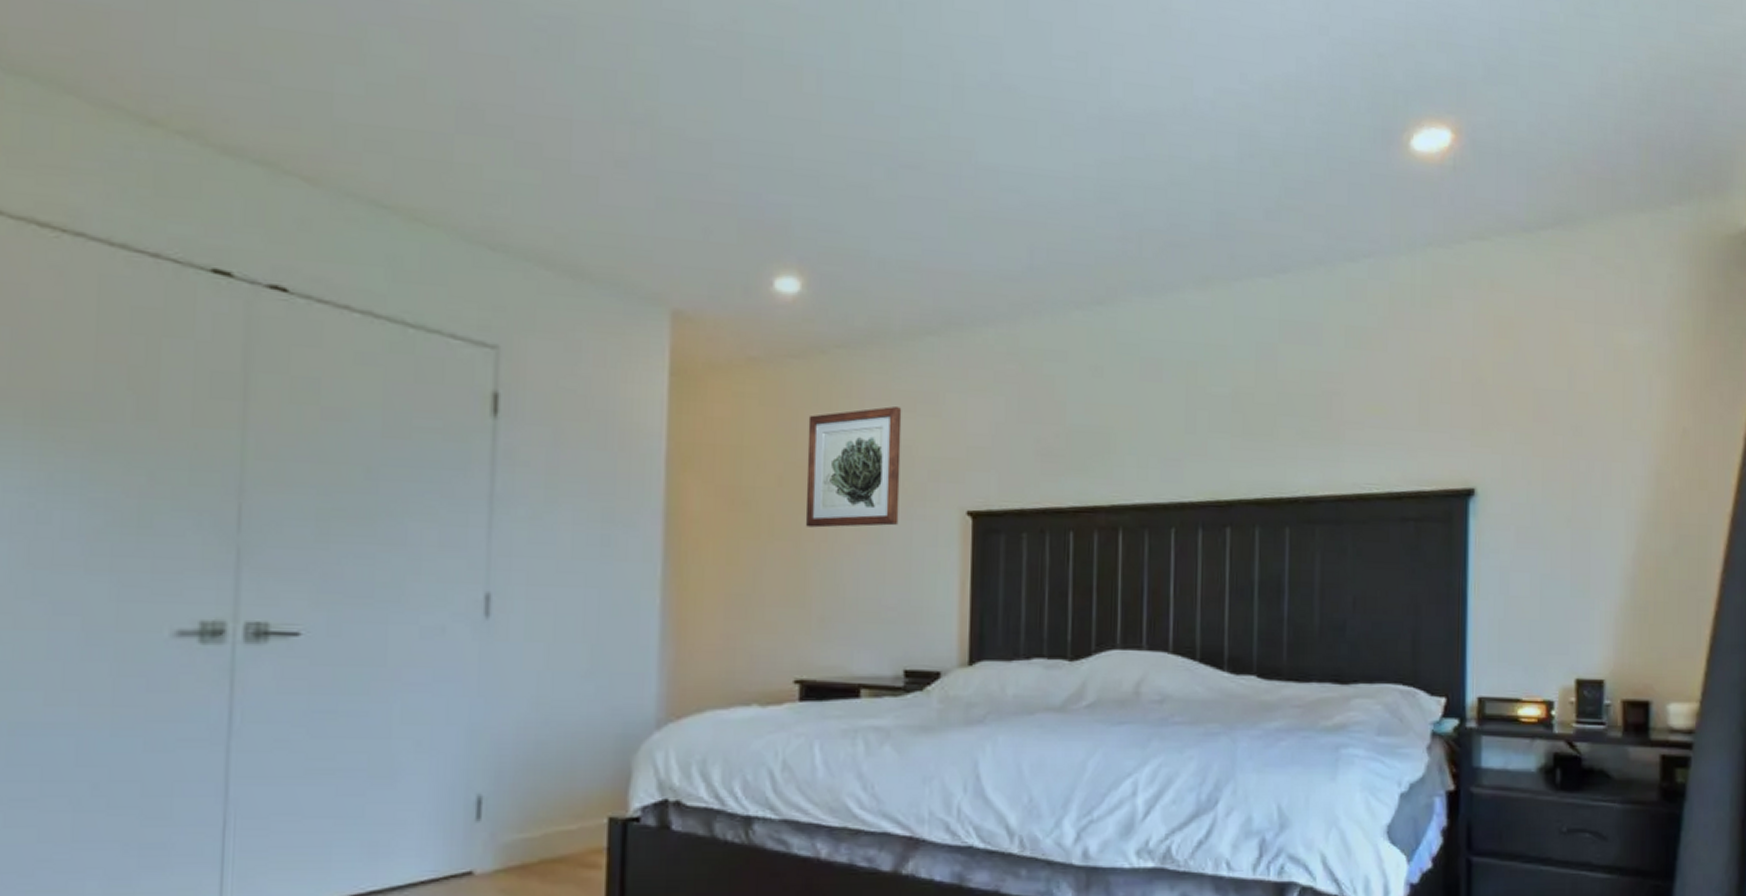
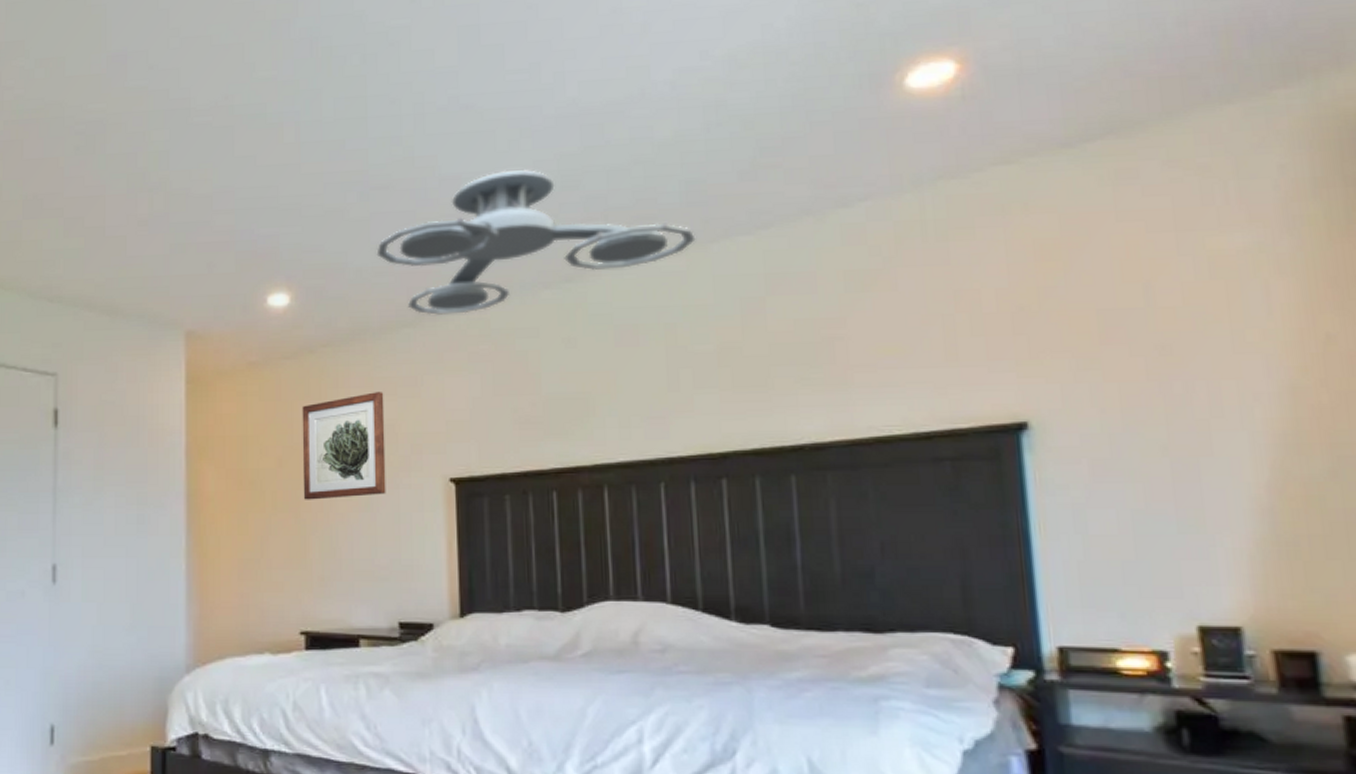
ceiling fan: none [902,168,1222,327] -> present [376,169,696,315]

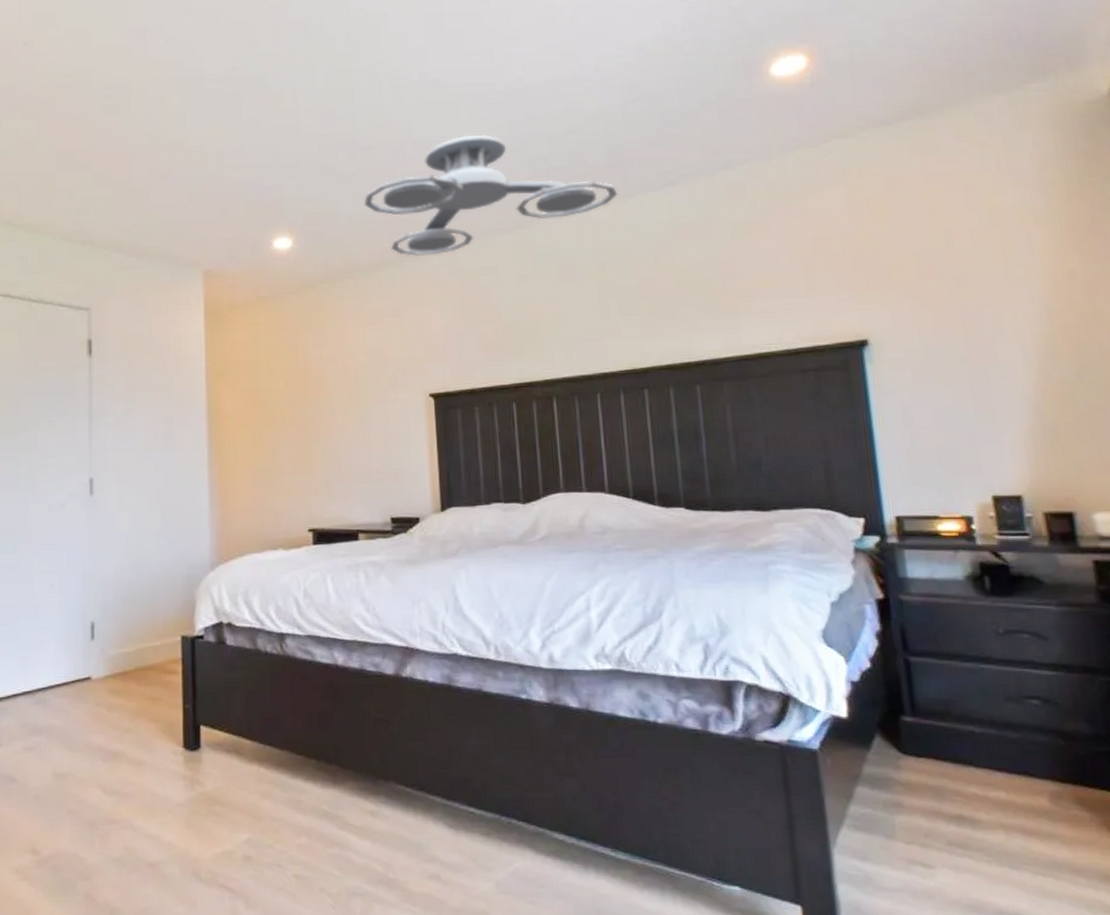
wall art: present [302,392,386,500] -> none [304,321,378,415]

